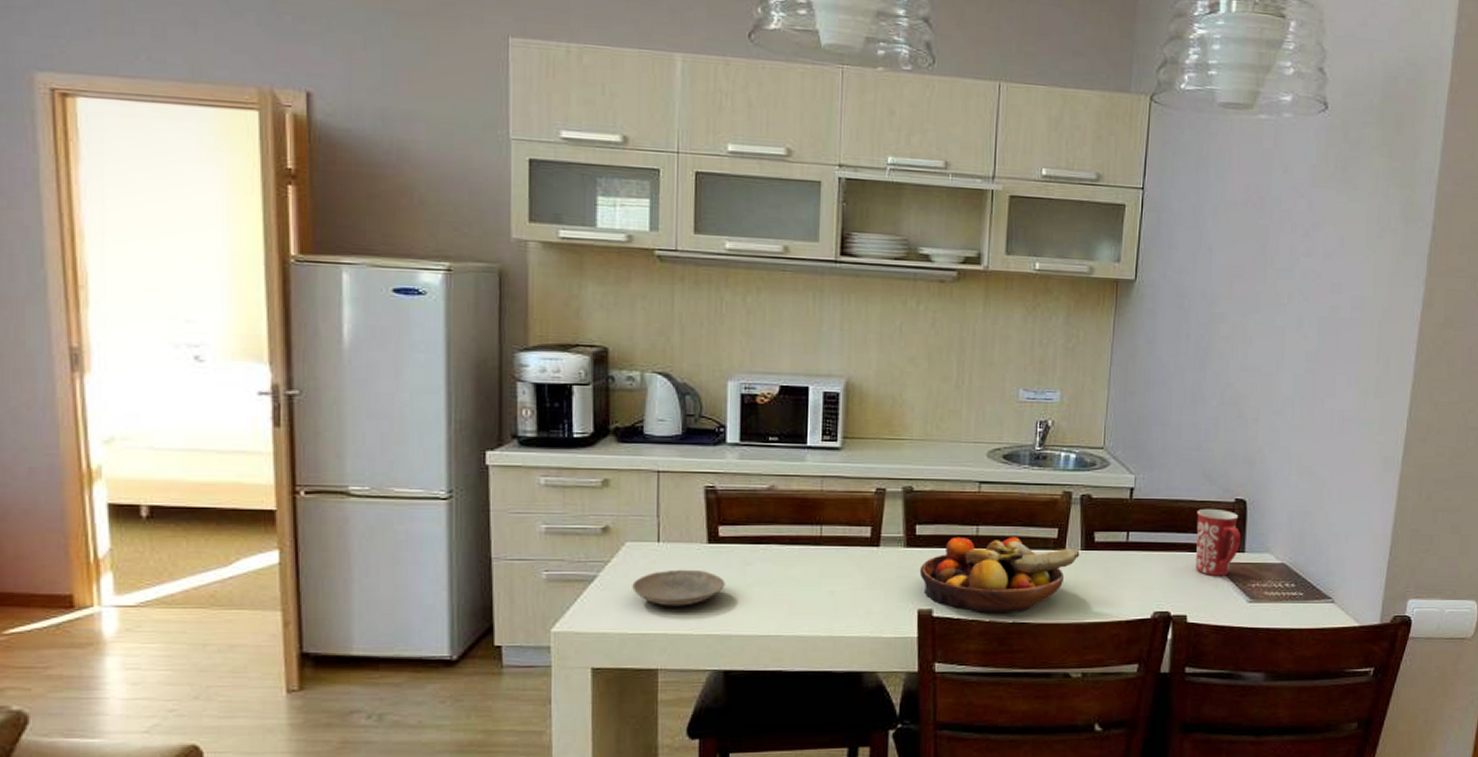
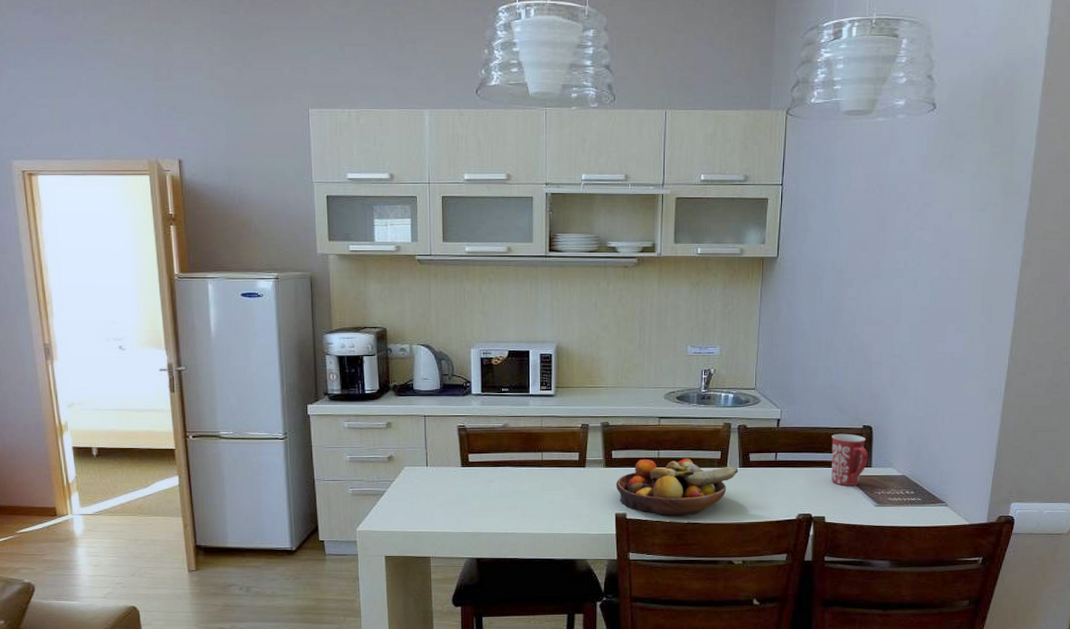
plate: present [632,569,726,606] -> none [410,485,475,512]

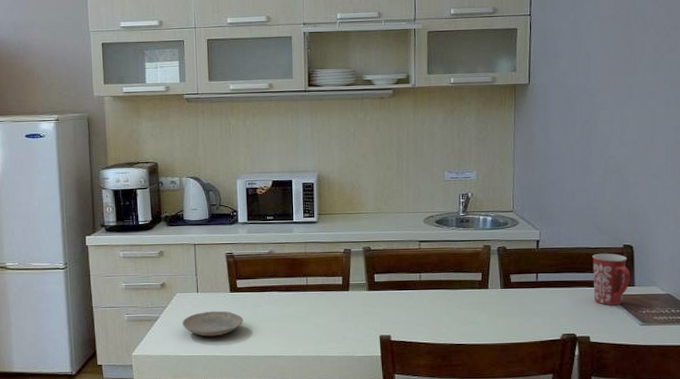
plate: none [410,485,475,512] -> present [182,311,244,337]
fruit bowl: present [616,458,739,516] -> none [379,280,500,338]

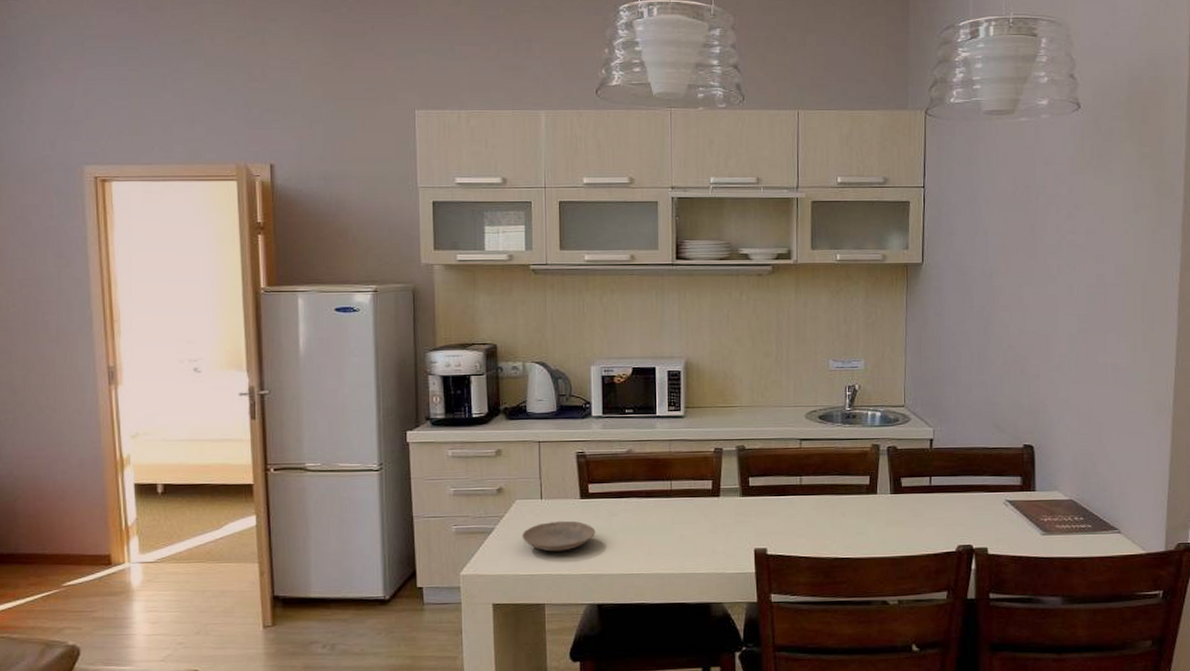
mug: present [592,253,631,305] -> none [990,454,1031,512]

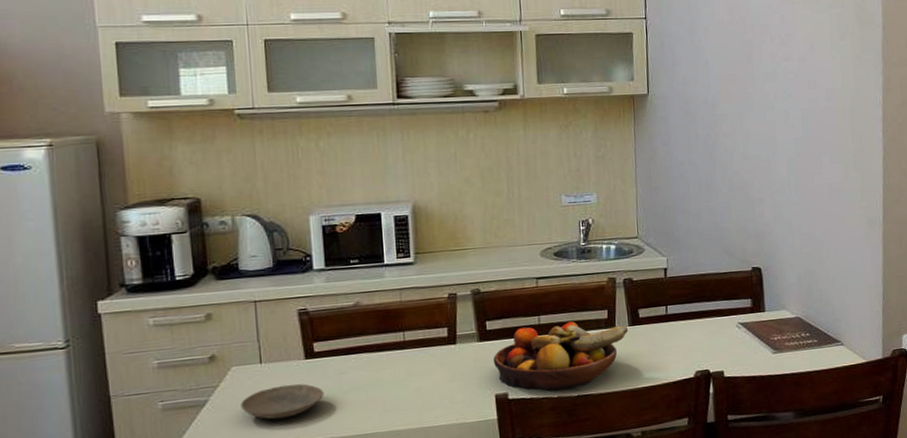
fruit bowl: none [754,485,890,551] -> present [493,321,628,391]

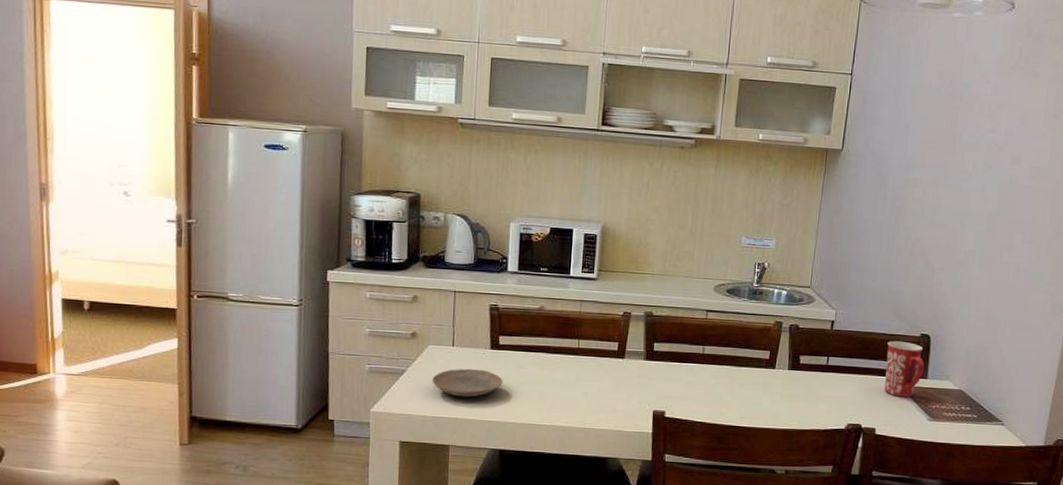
fruit bowl: present [493,321,628,391] -> none [655,354,788,418]
mug: none [722,278,761,335] -> present [884,340,925,397]

